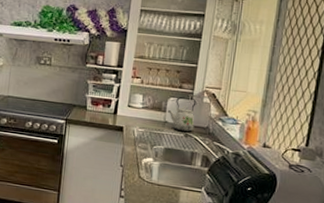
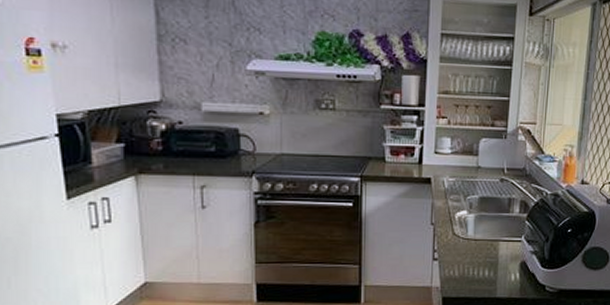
kettle: present [168,96,197,133] -> none [480,136,511,177]

